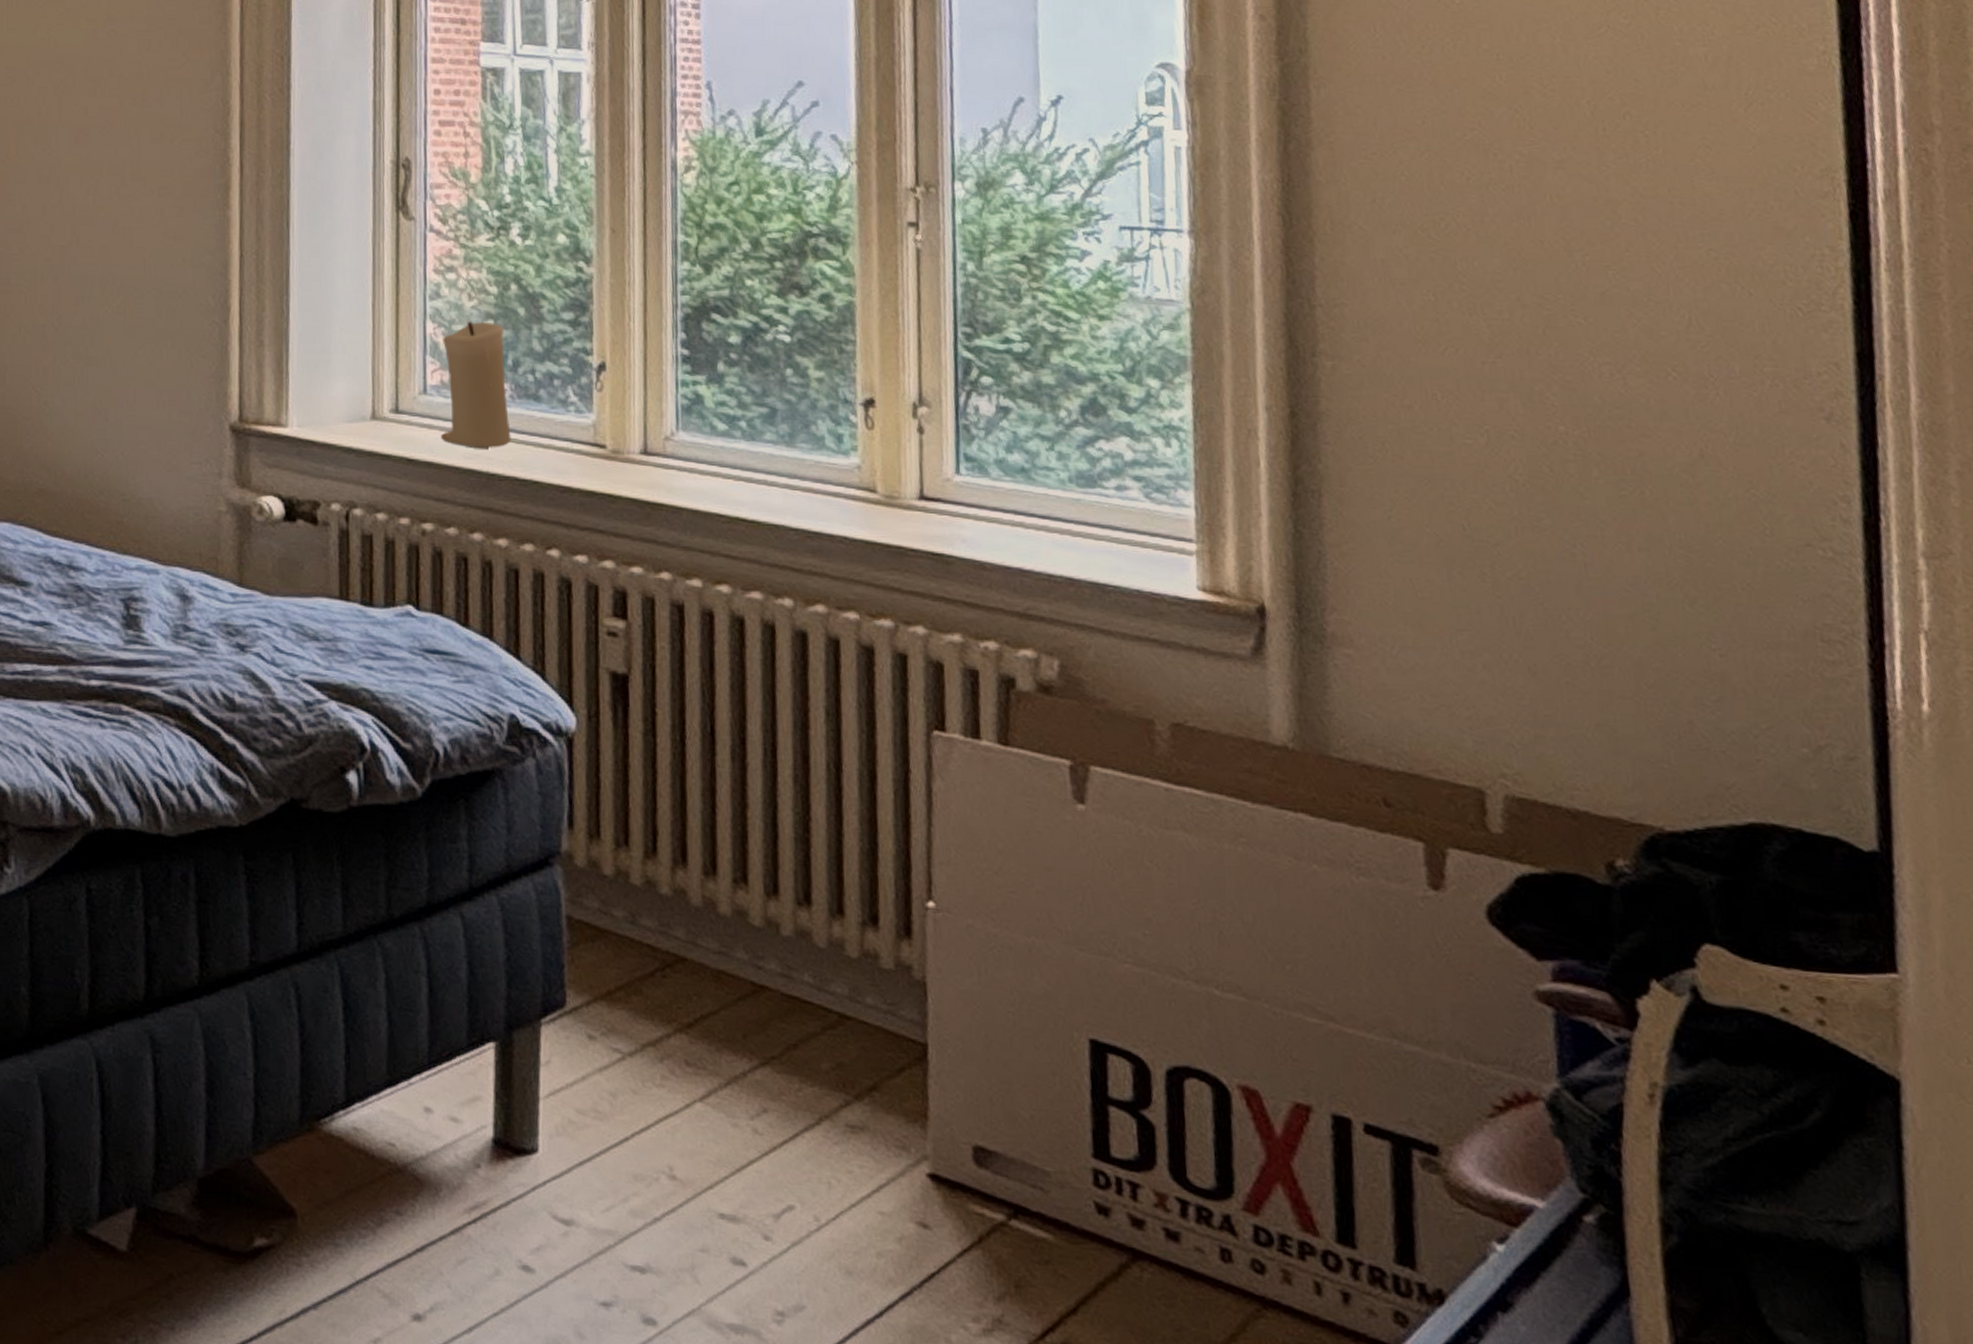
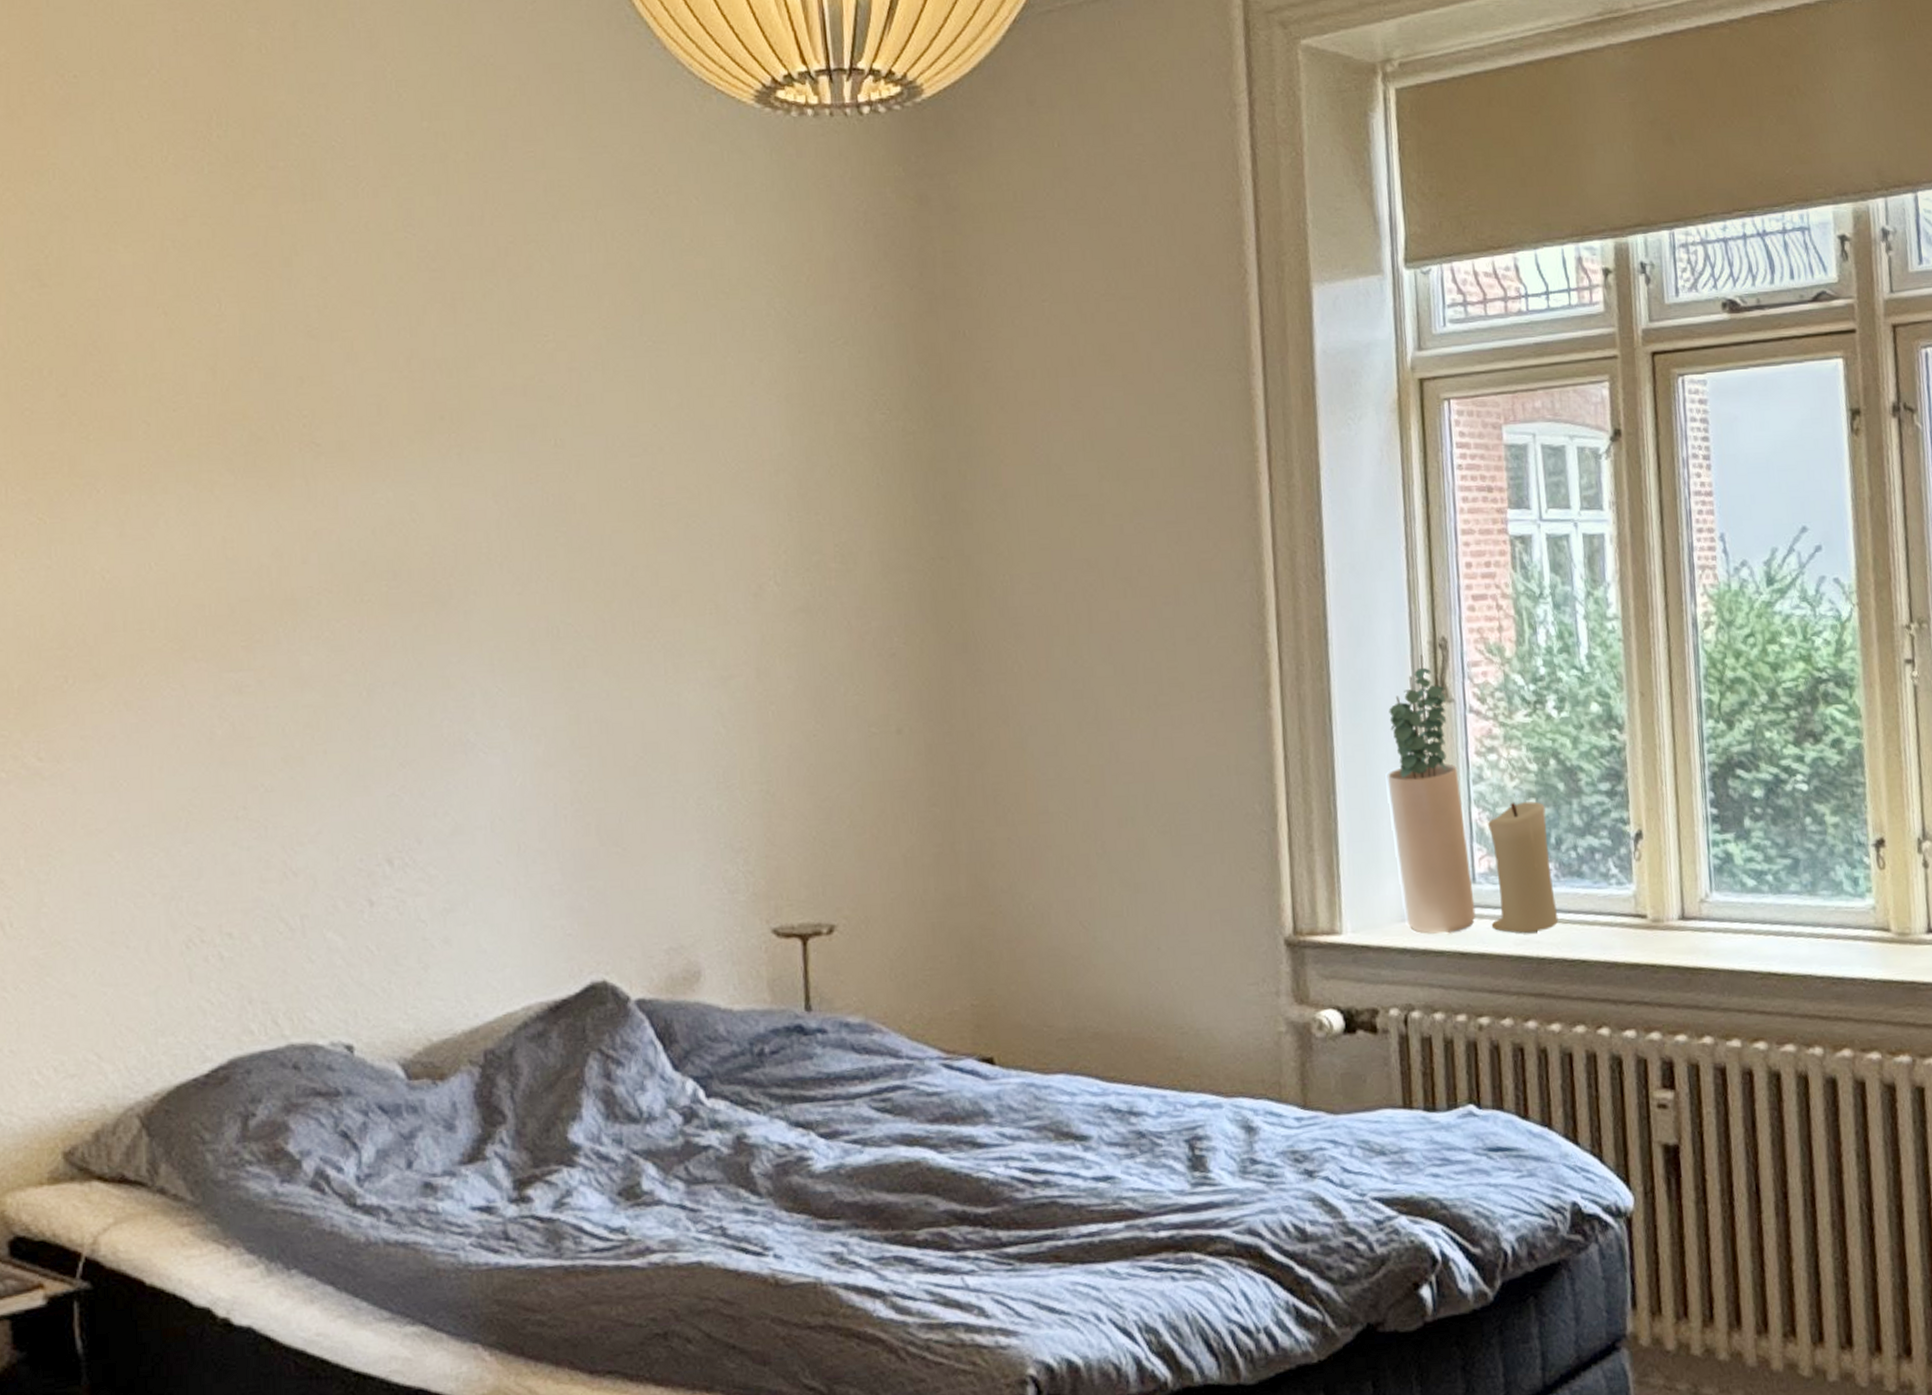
vase: none [341,172,425,438] -> present [1387,654,1476,934]

